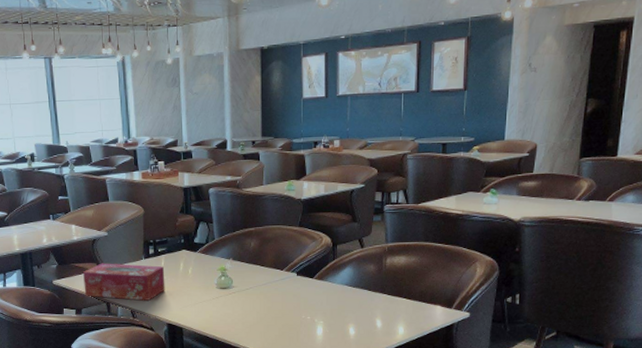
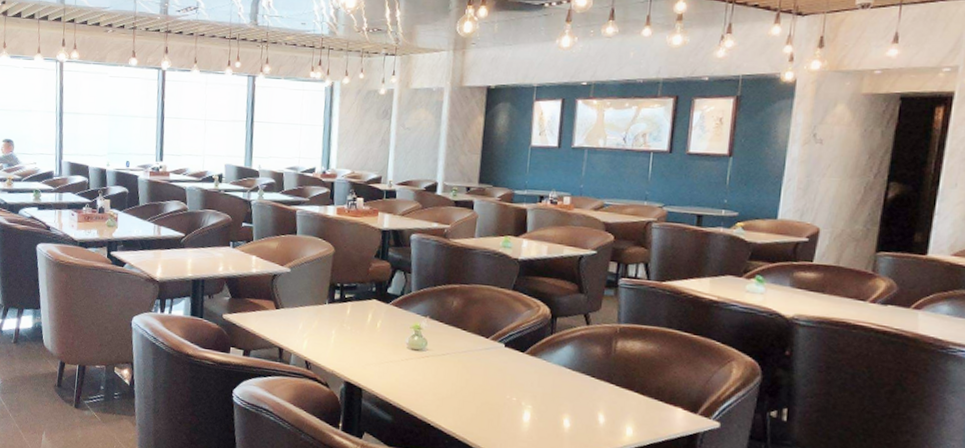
tissue box: present [83,263,165,301] -> none [255,302,349,352]

